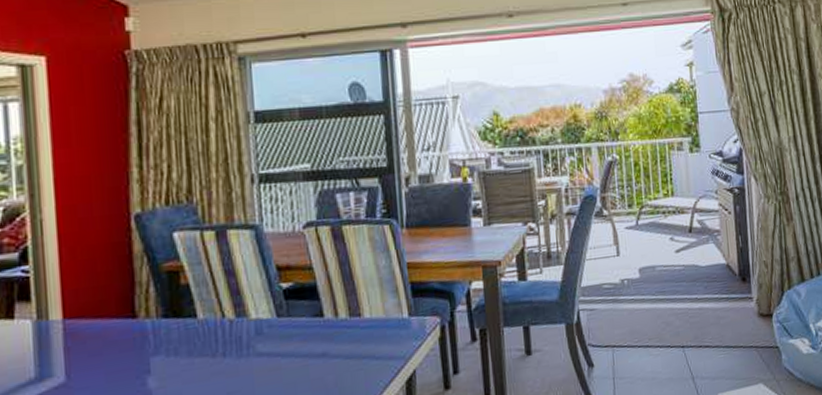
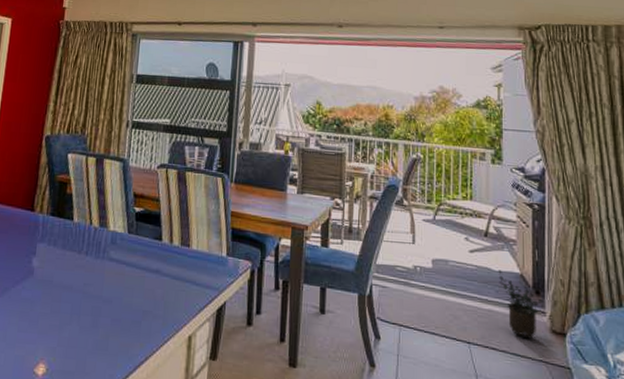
potted plant: none [705,264,750,329] -> present [498,270,544,339]

